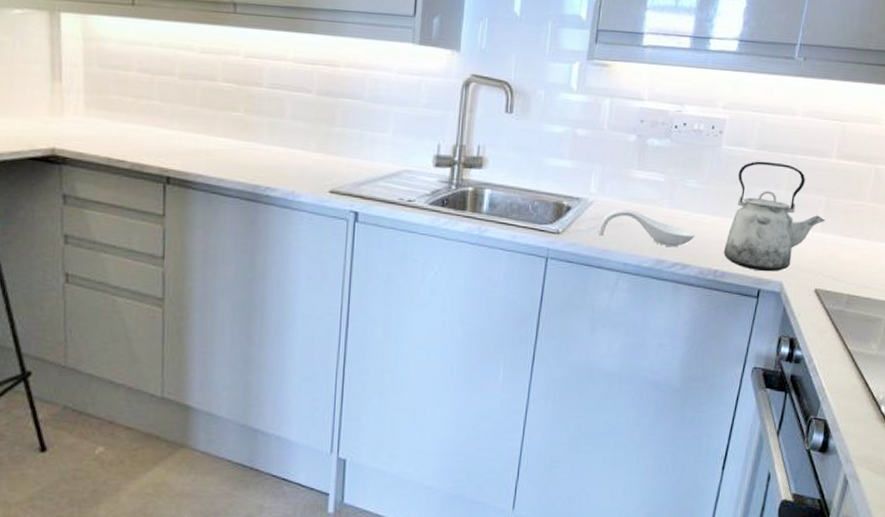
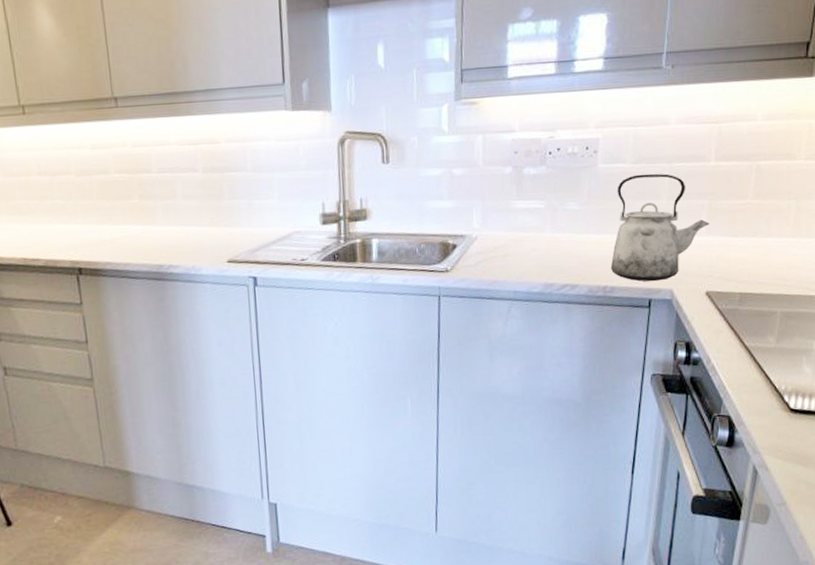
spoon rest: present [599,209,695,246] -> none [486,239,581,270]

